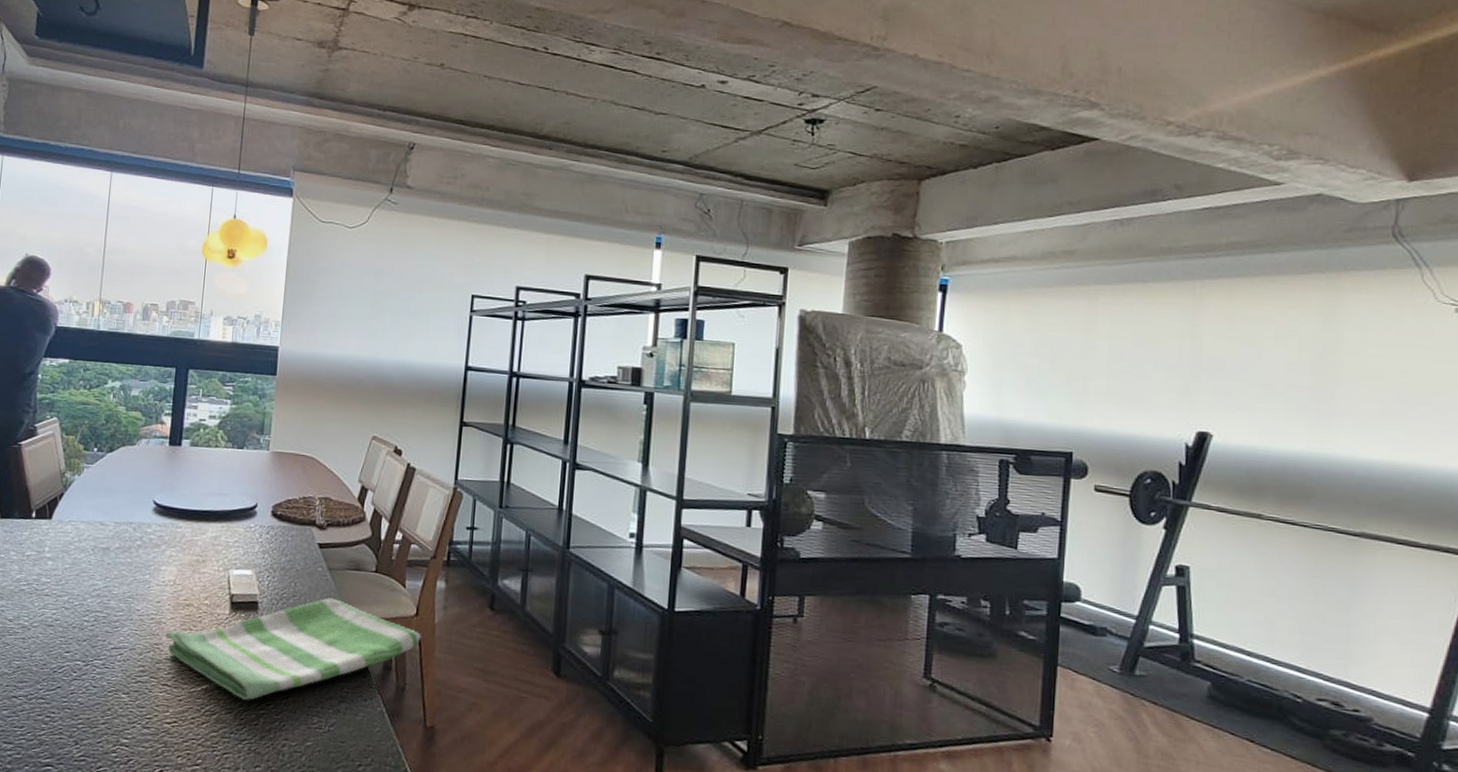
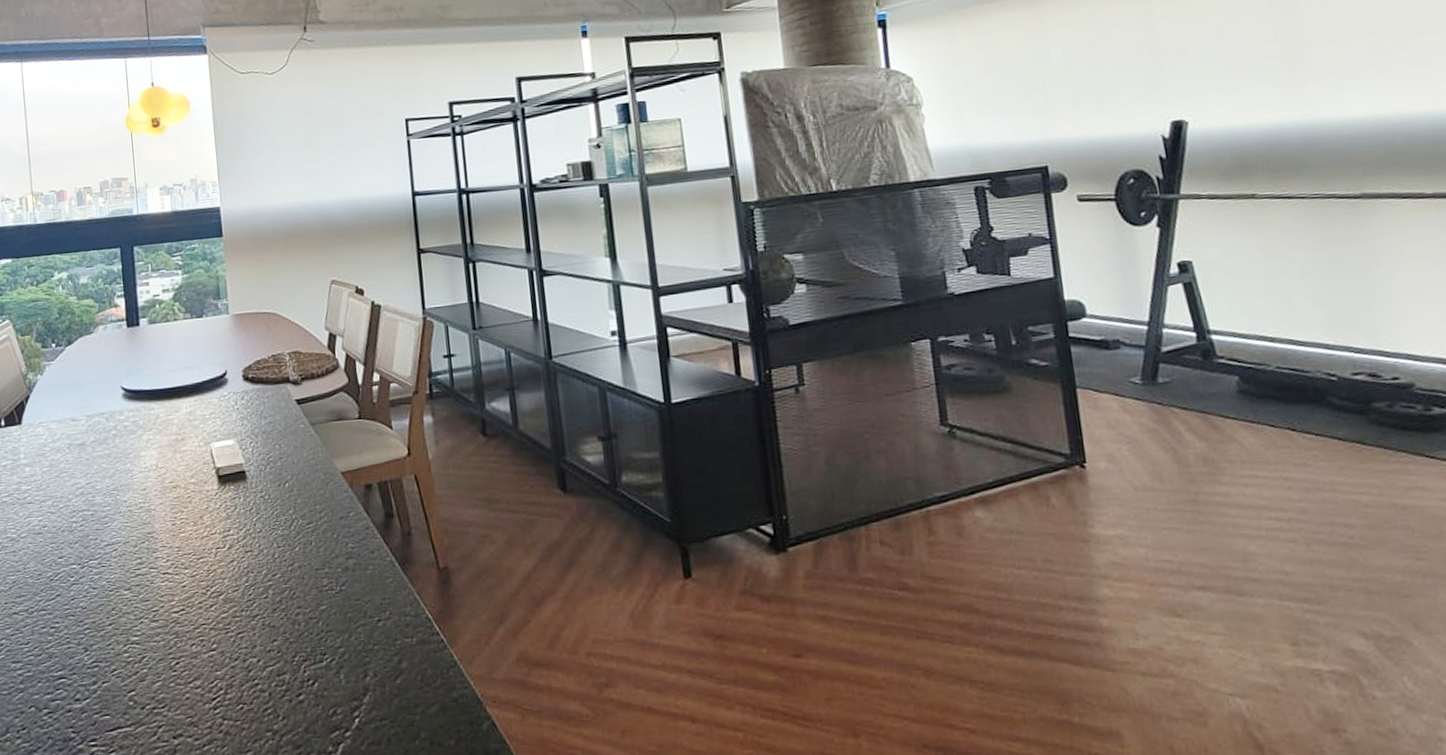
dish towel: present [165,598,421,700] -> none [157,453,417,574]

